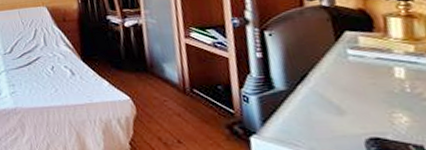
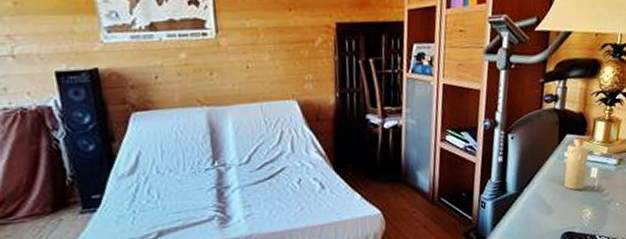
candle: none [349,33,389,92] -> present [564,136,589,191]

